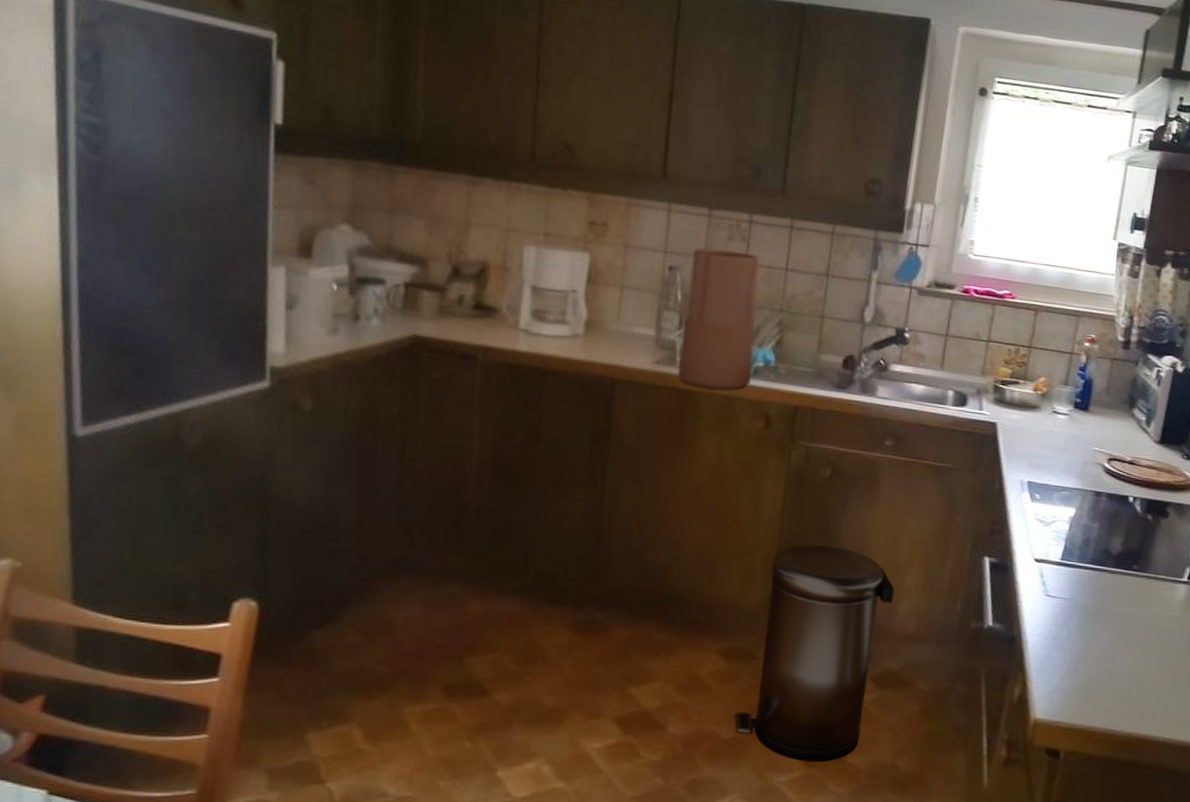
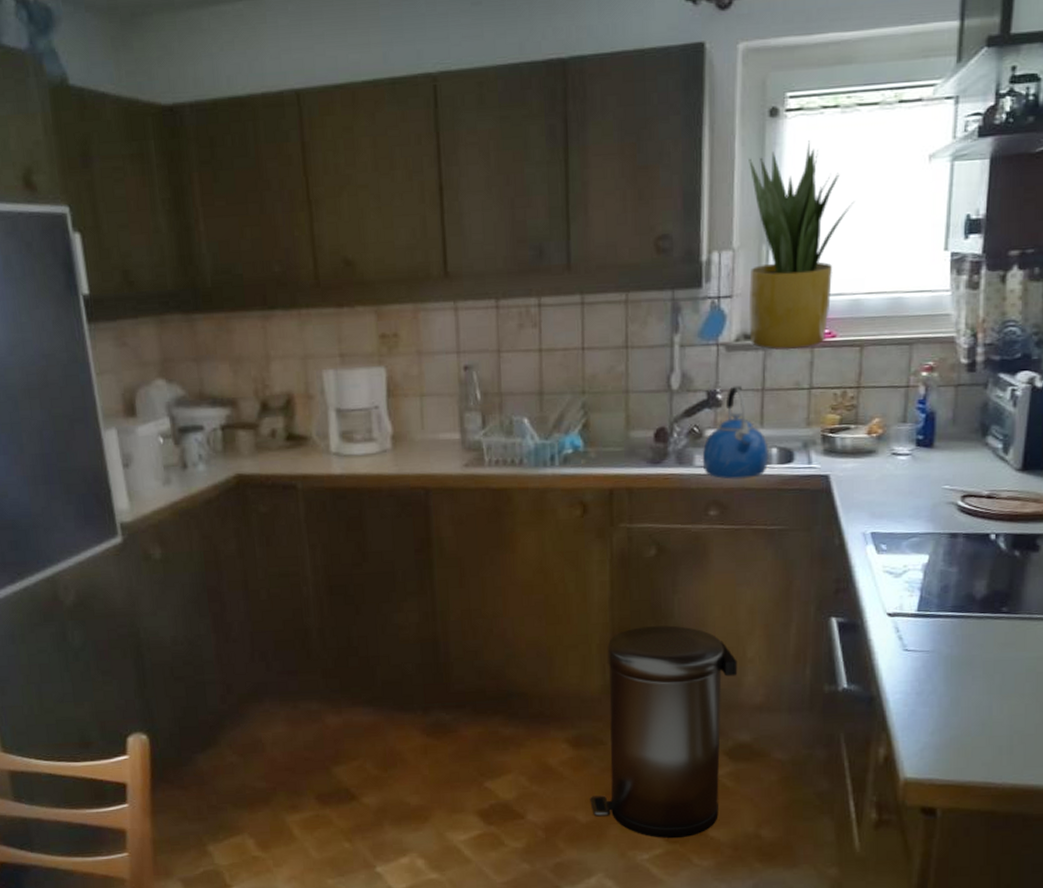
vase: present [677,247,760,392] -> none [485,338,562,486]
kettle: none [884,327,946,416] -> present [702,385,769,480]
planter: none [940,122,1043,304] -> present [748,140,854,350]

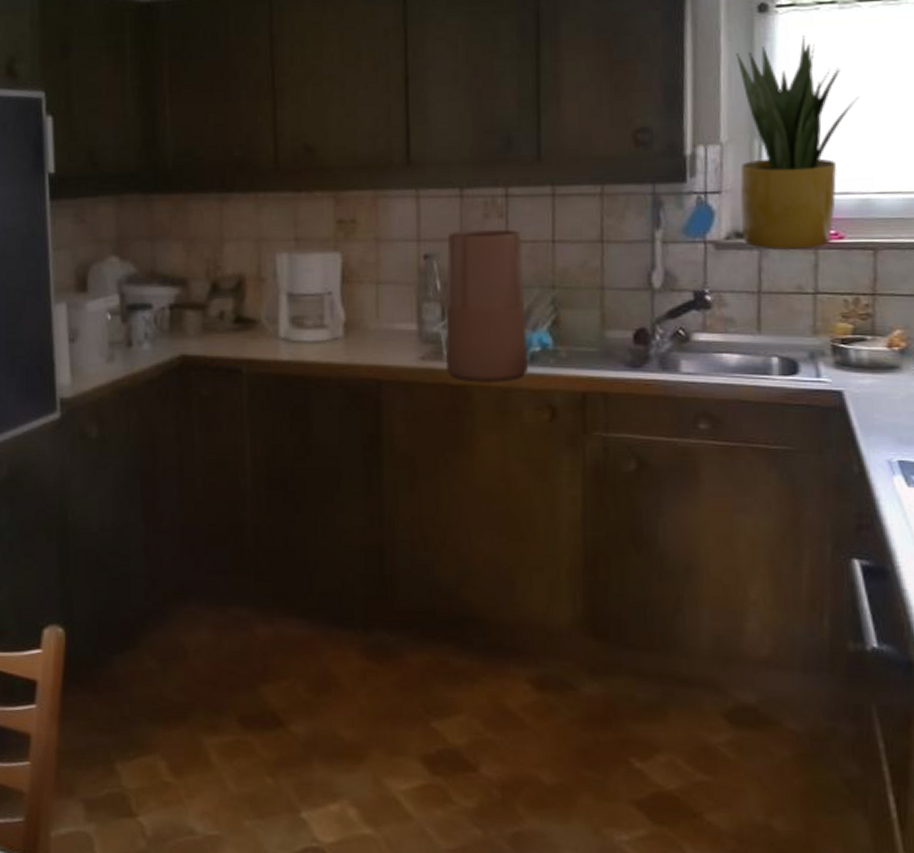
vase: none [485,338,562,486] -> present [445,229,529,384]
pedal bin: present [590,625,738,838] -> none [556,552,737,818]
kettle: present [702,385,769,480] -> none [689,287,769,390]

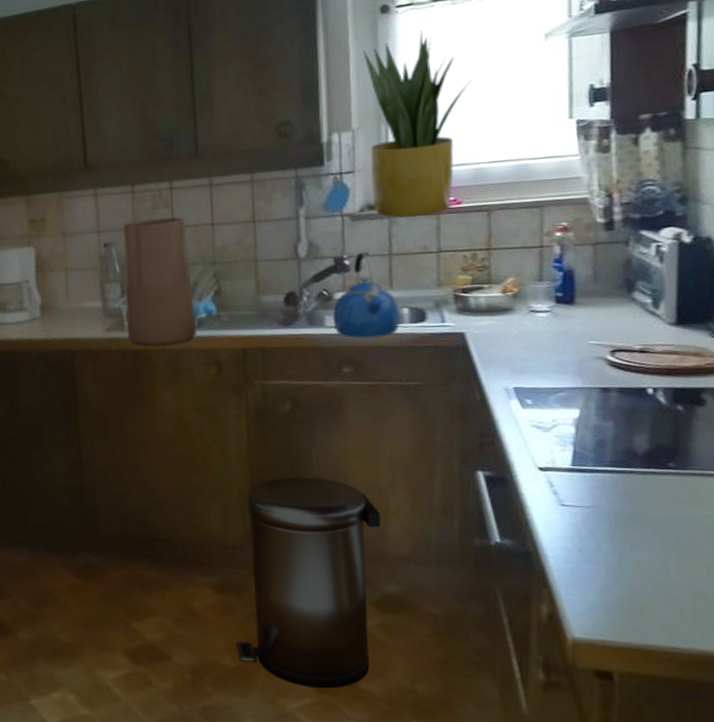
pedal bin: none [556,552,737,818] -> present [235,477,381,688]
kettle: none [689,287,769,390] -> present [332,251,401,339]

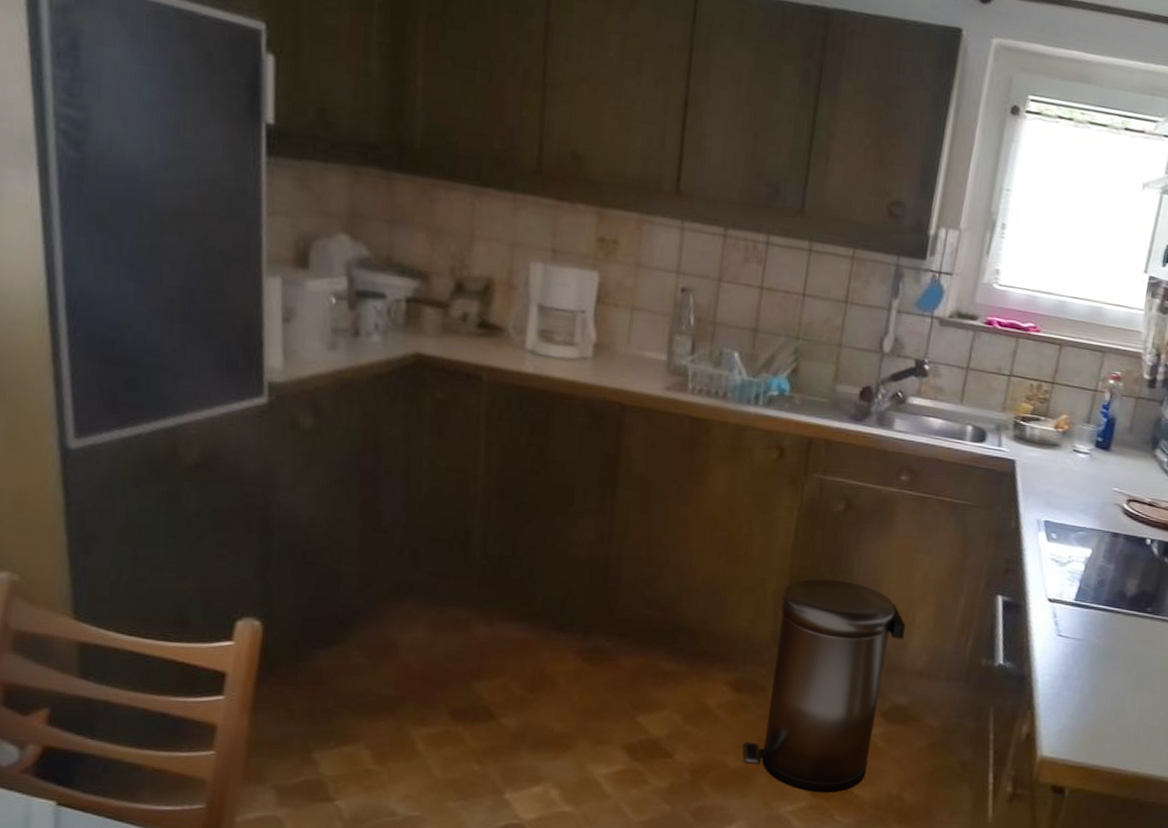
vase: present [123,217,197,348] -> none [689,269,776,421]
kettle: present [332,251,401,339] -> none [901,359,965,451]
planter: present [363,30,471,217] -> none [963,144,1074,337]

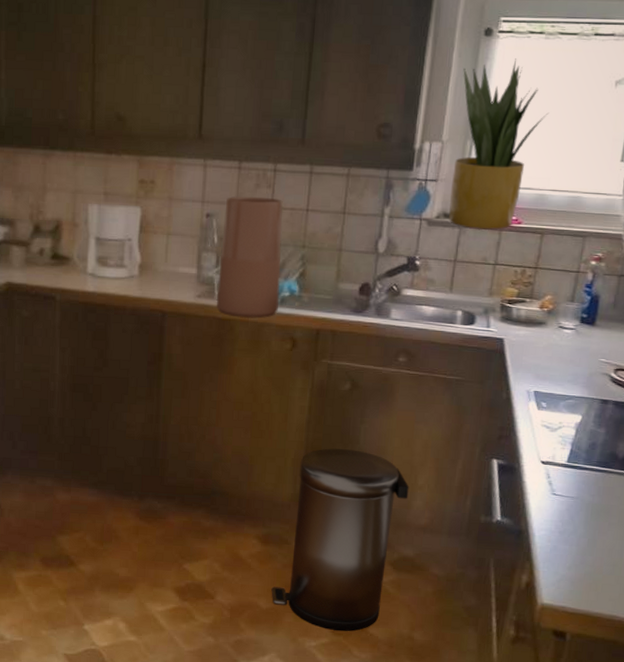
vase: none [689,269,776,421] -> present [216,195,284,319]
planter: none [963,144,1074,337] -> present [449,58,548,230]

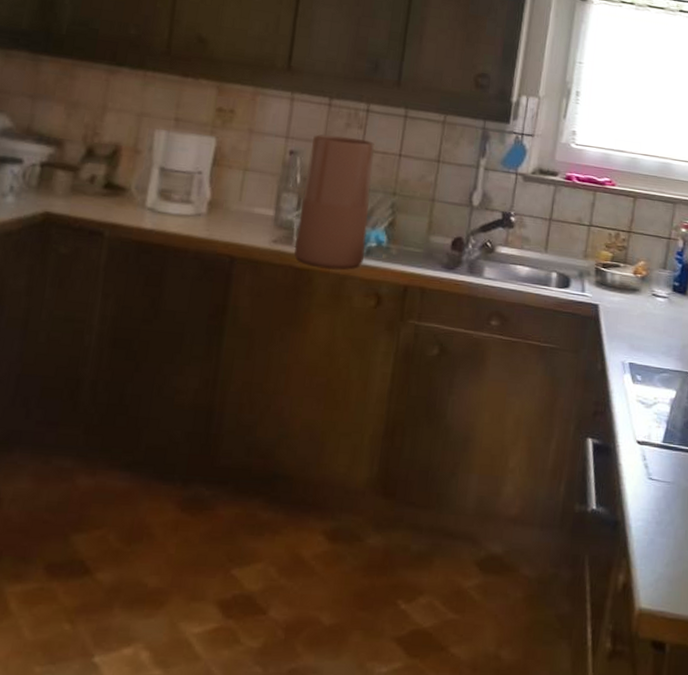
pedal bin: present [271,448,409,631] -> none [336,423,499,651]
planter: present [449,58,548,230] -> none [544,24,639,191]

